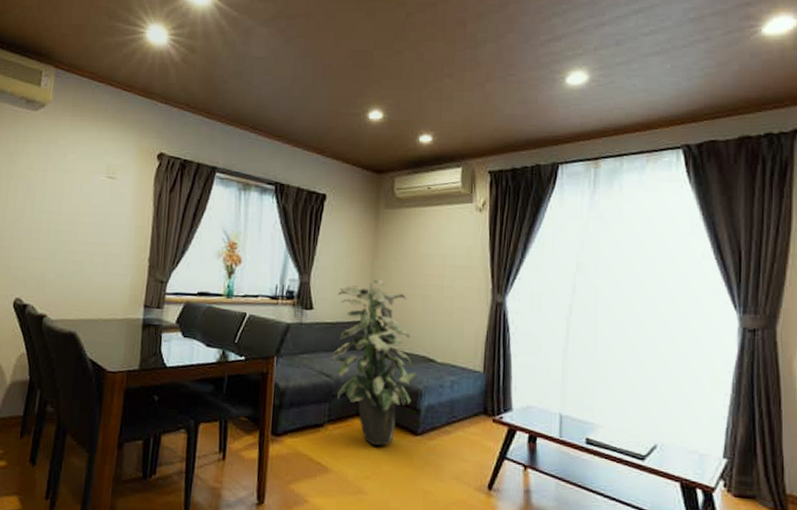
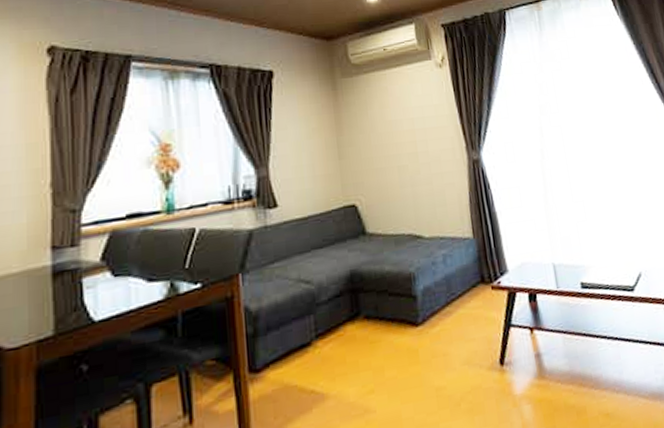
indoor plant: present [332,279,418,446] -> none [303,157,408,352]

